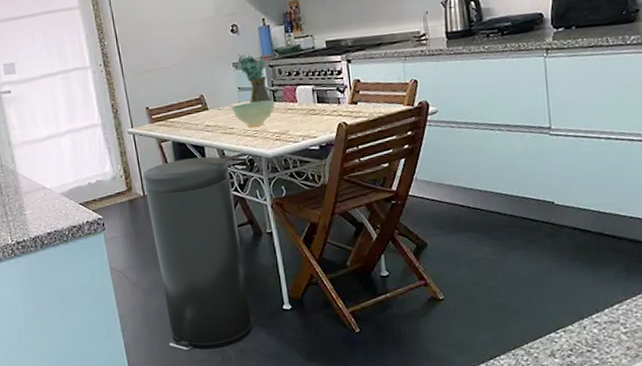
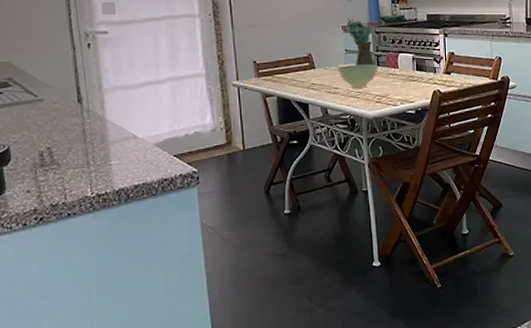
pedal bin: present [143,156,253,351] -> none [244,114,343,311]

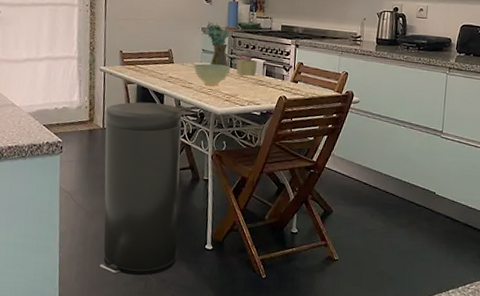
pedal bin: none [244,114,343,311] -> present [99,102,182,276]
jar: none [381,46,406,73] -> present [235,50,259,76]

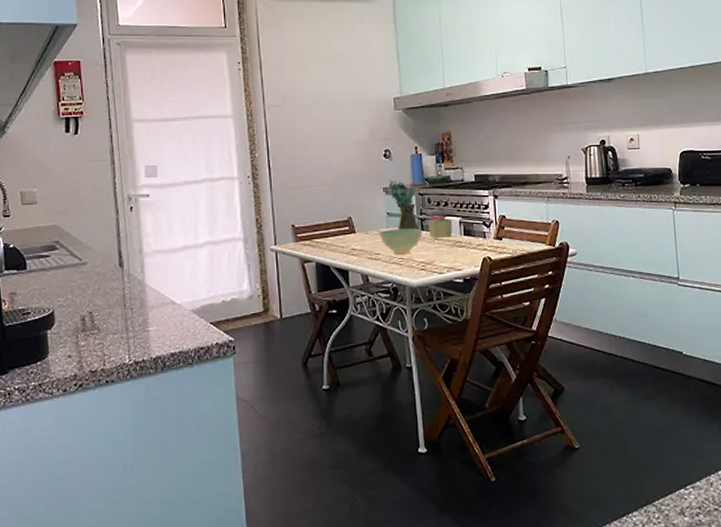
pedal bin: present [99,102,182,276] -> none [282,282,386,497]

